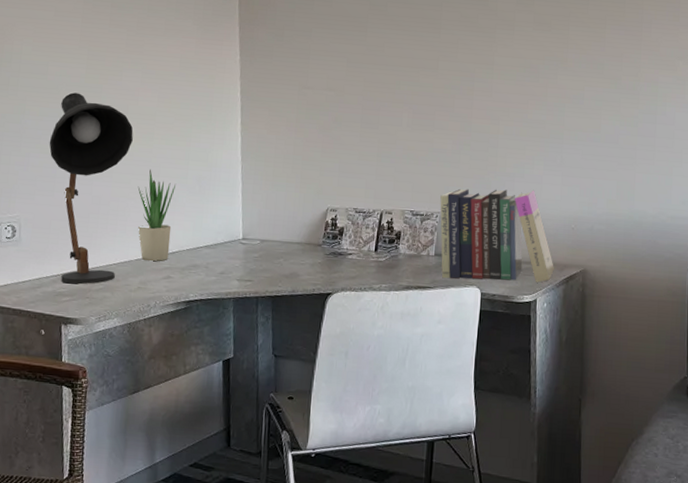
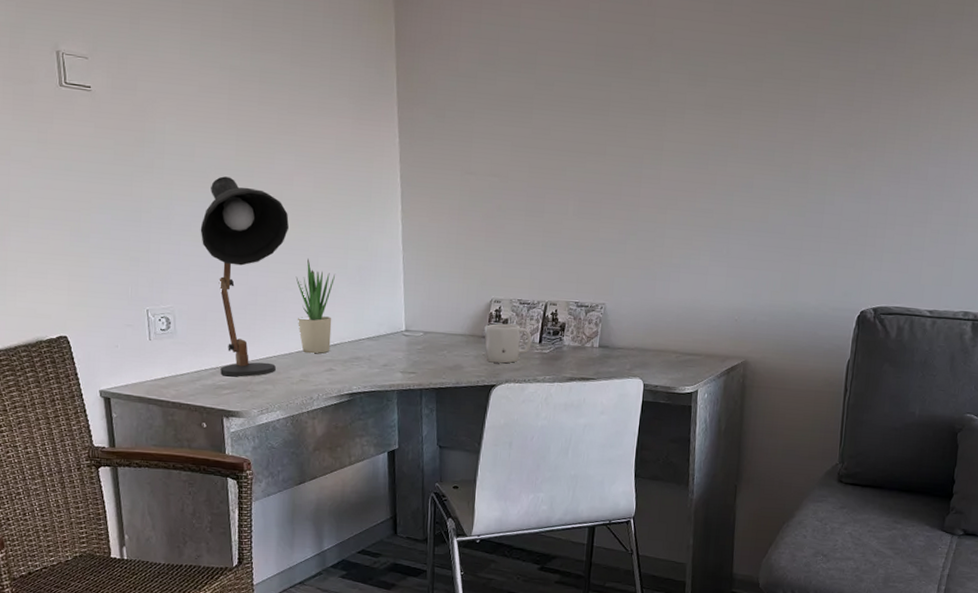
mug: none [320,231,368,272] -> present [484,323,532,364]
books: present [440,189,554,283] -> none [605,280,716,374]

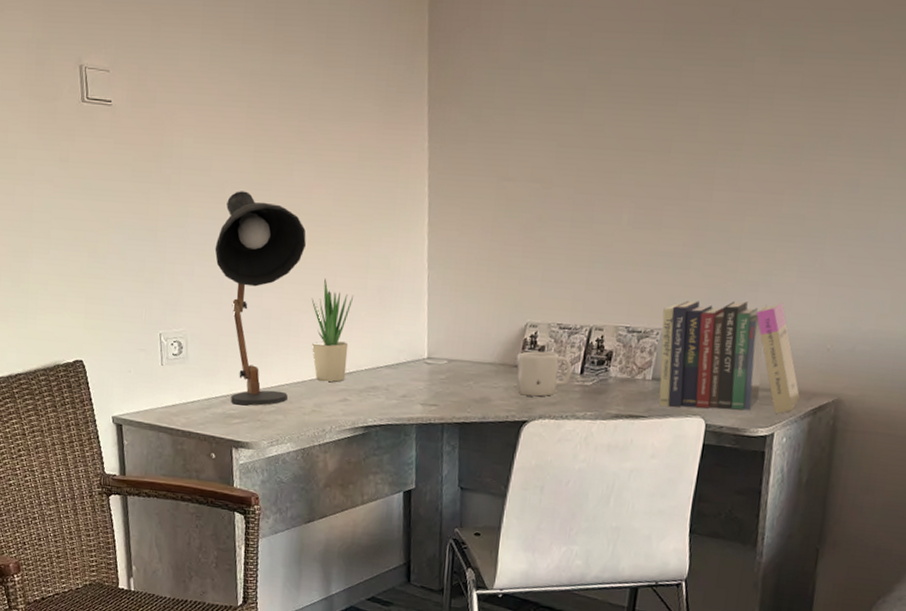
books: none [605,280,716,374] -> present [658,301,800,414]

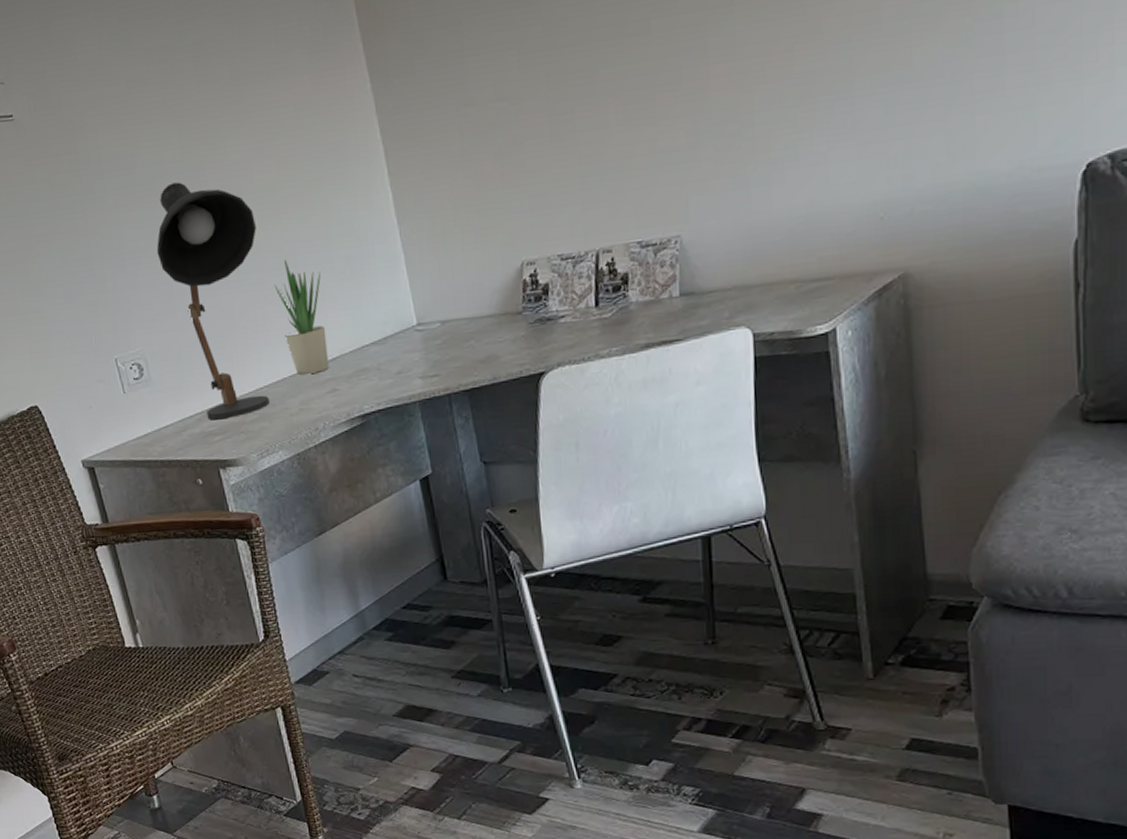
mug: present [516,351,572,397] -> none [518,287,586,344]
books: present [658,301,800,414] -> none [678,175,858,325]

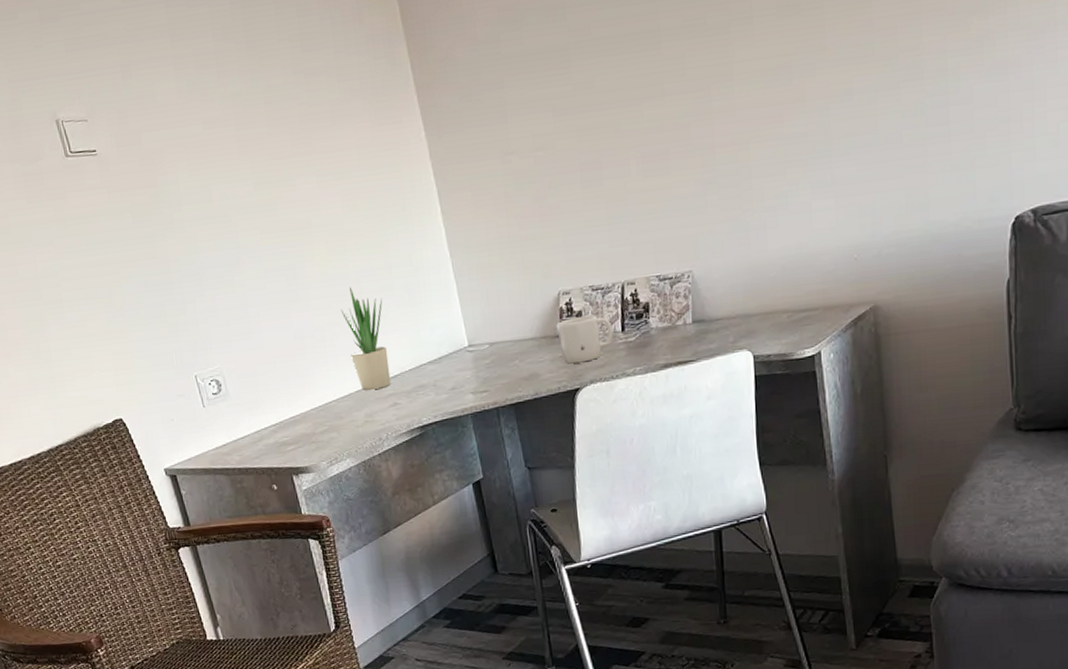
desk lamp: present [156,182,270,420] -> none [232,215,338,431]
mug: none [518,287,586,344] -> present [556,314,614,364]

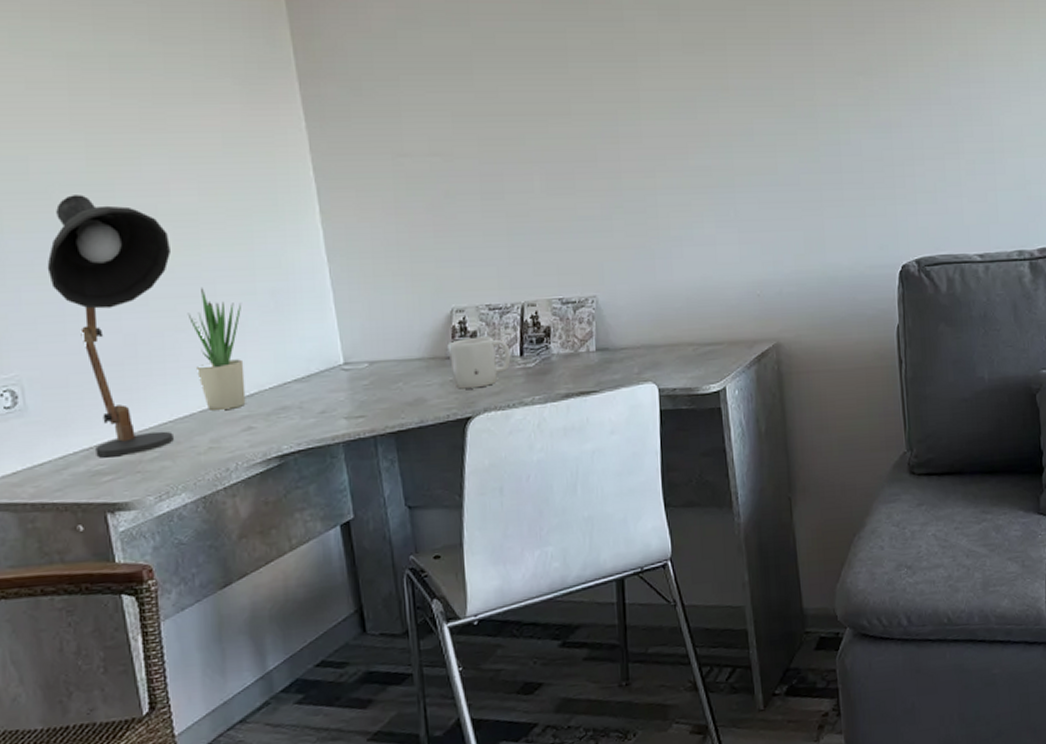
desk lamp: none [232,215,338,431] -> present [47,195,174,458]

